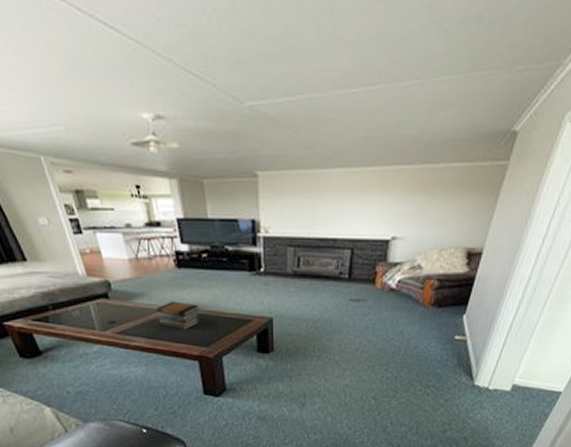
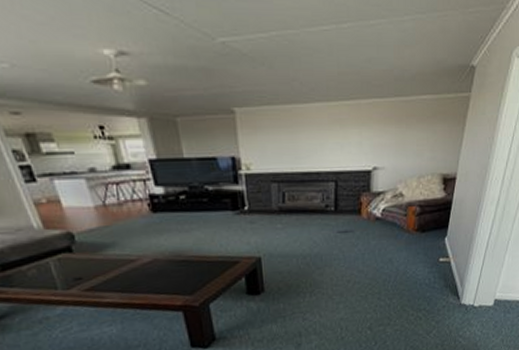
book stack: present [156,301,200,331] -> none [130,248,181,280]

